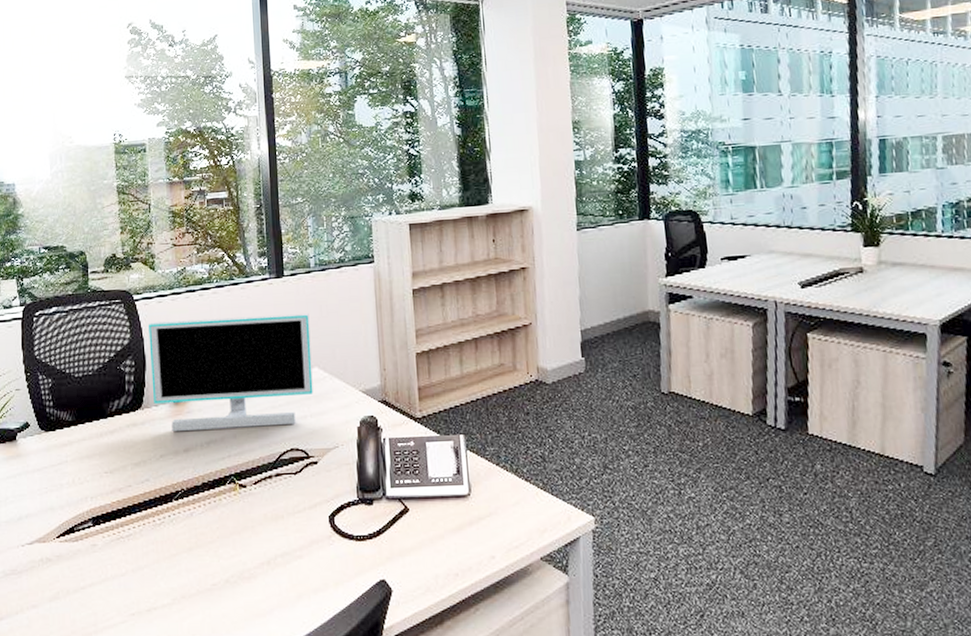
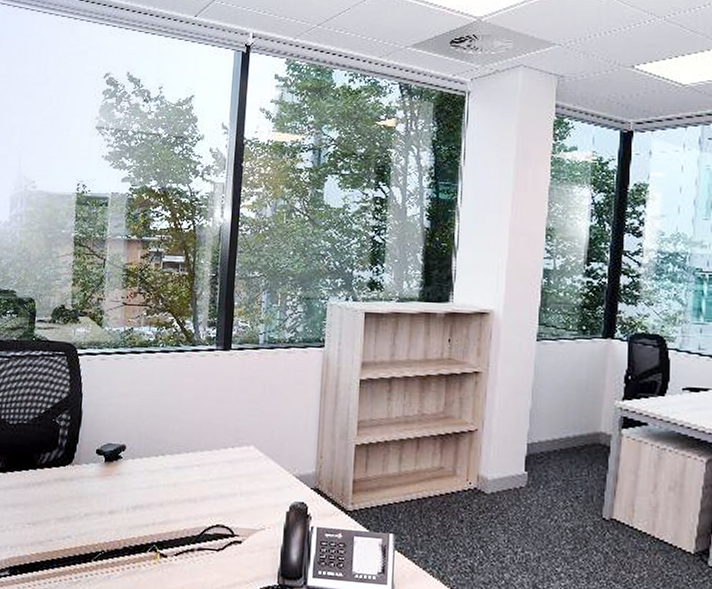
monitor: present [149,313,313,432] -> none [85,379,252,500]

